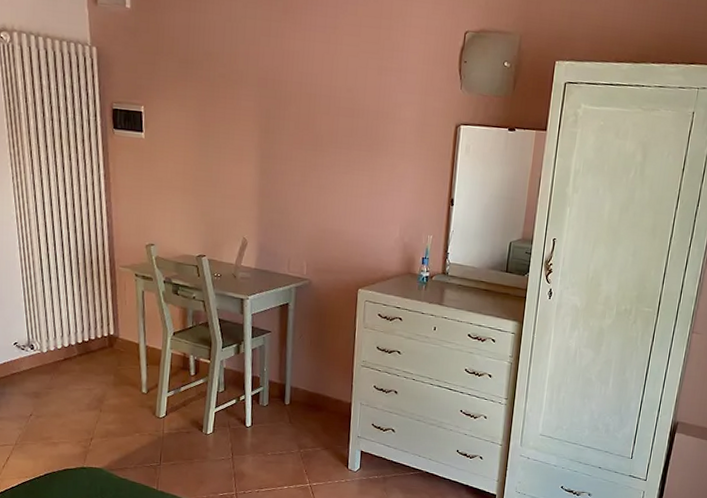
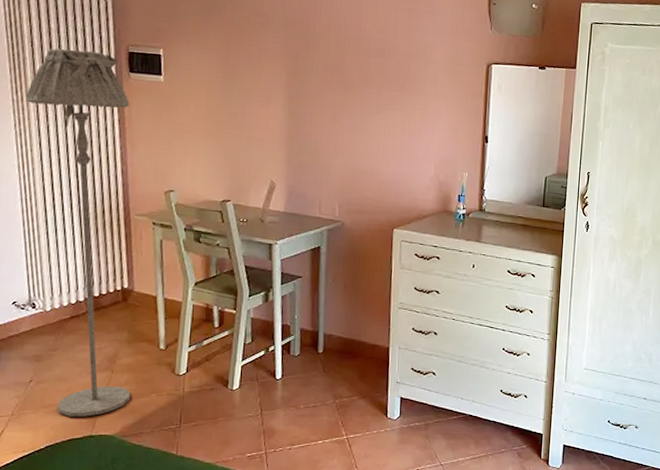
floor lamp: none [22,104,117,450] -> present [26,48,131,417]

